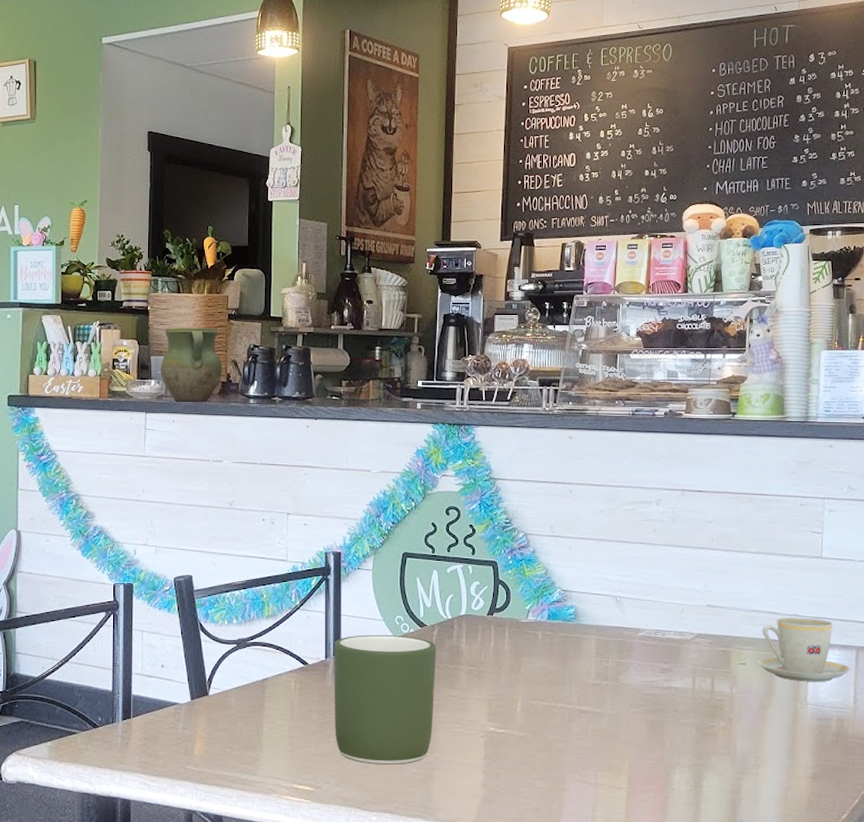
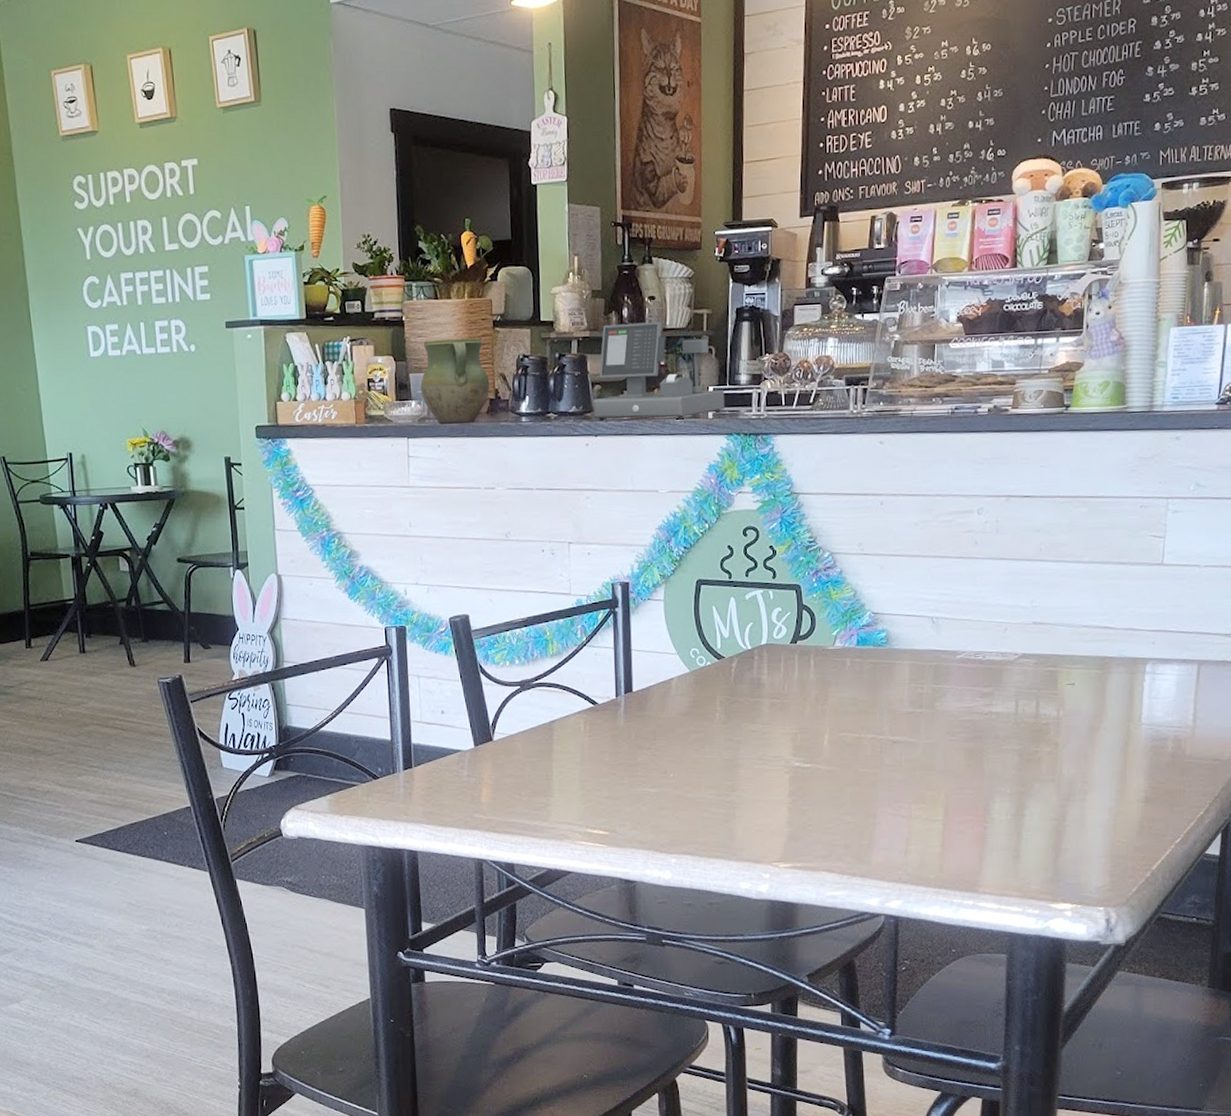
cash register: none [314,322,432,408] -> present [592,321,725,421]
mug: present [334,634,436,765] -> none [625,669,736,806]
teacup: present [757,617,851,682] -> none [1087,631,1191,701]

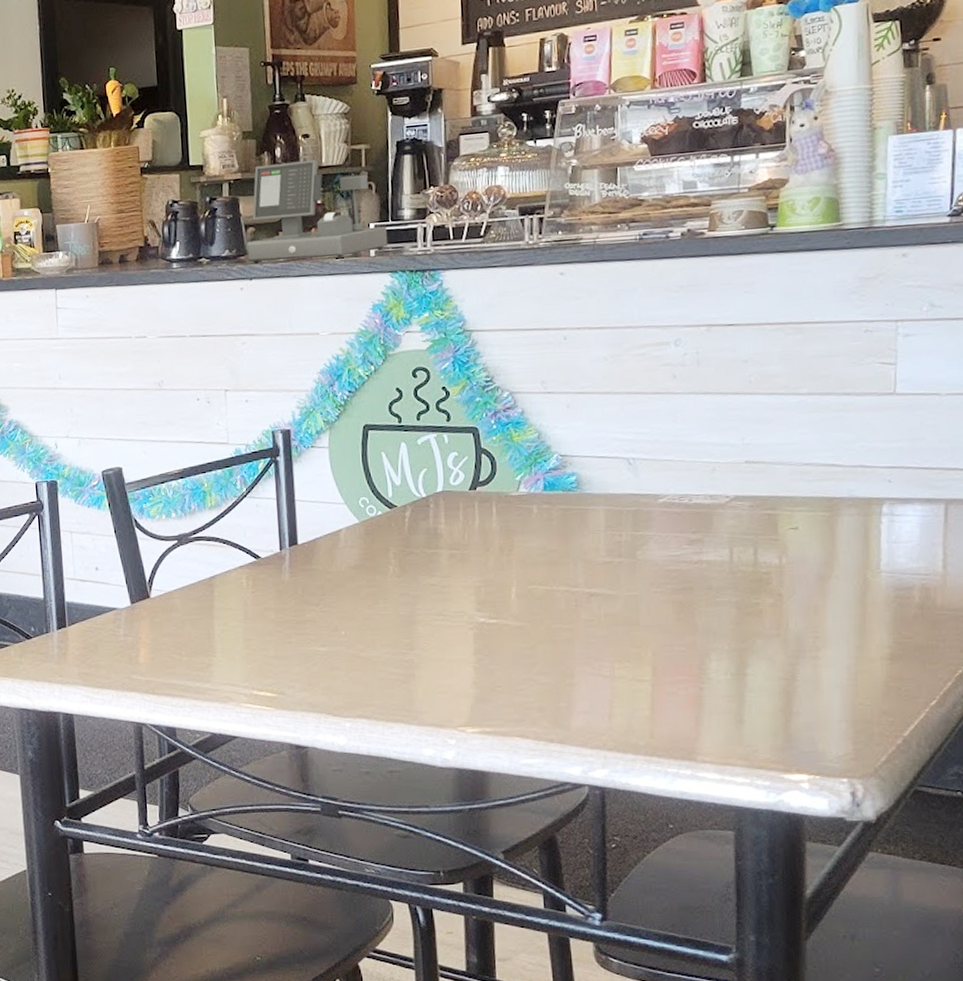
ceramic jug: present [420,337,490,424] -> none [67,185,139,274]

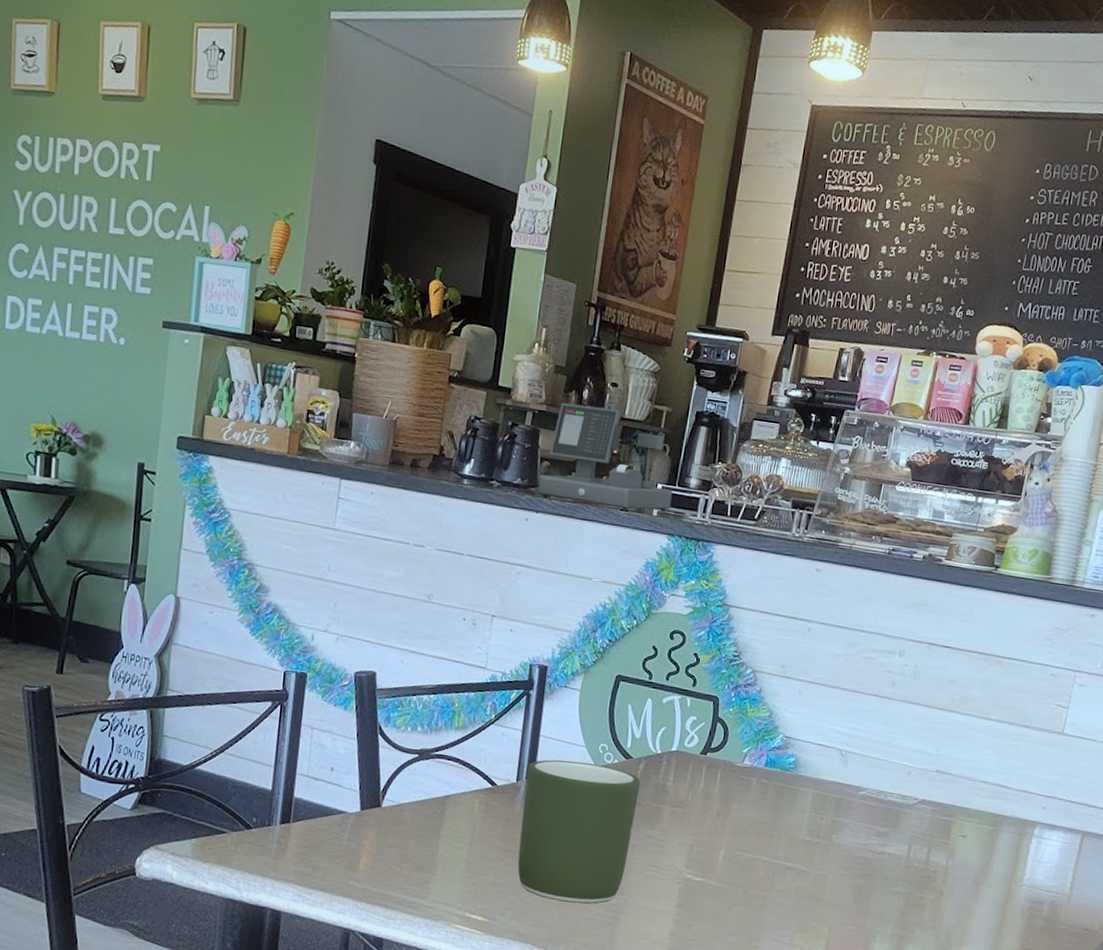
mug: none [289,519,411,666] -> present [517,759,640,904]

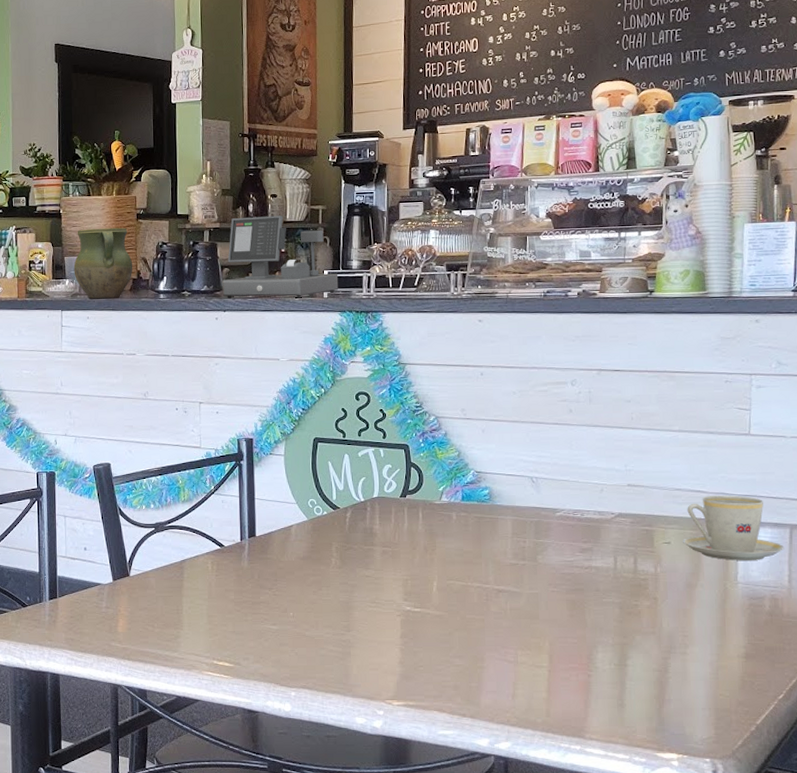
ceramic jug: none [362,382,436,476] -> present [74,227,133,300]
mug: present [517,759,640,904] -> none [249,517,350,642]
teacup: none [978,792,1073,864] -> present [683,495,785,561]

